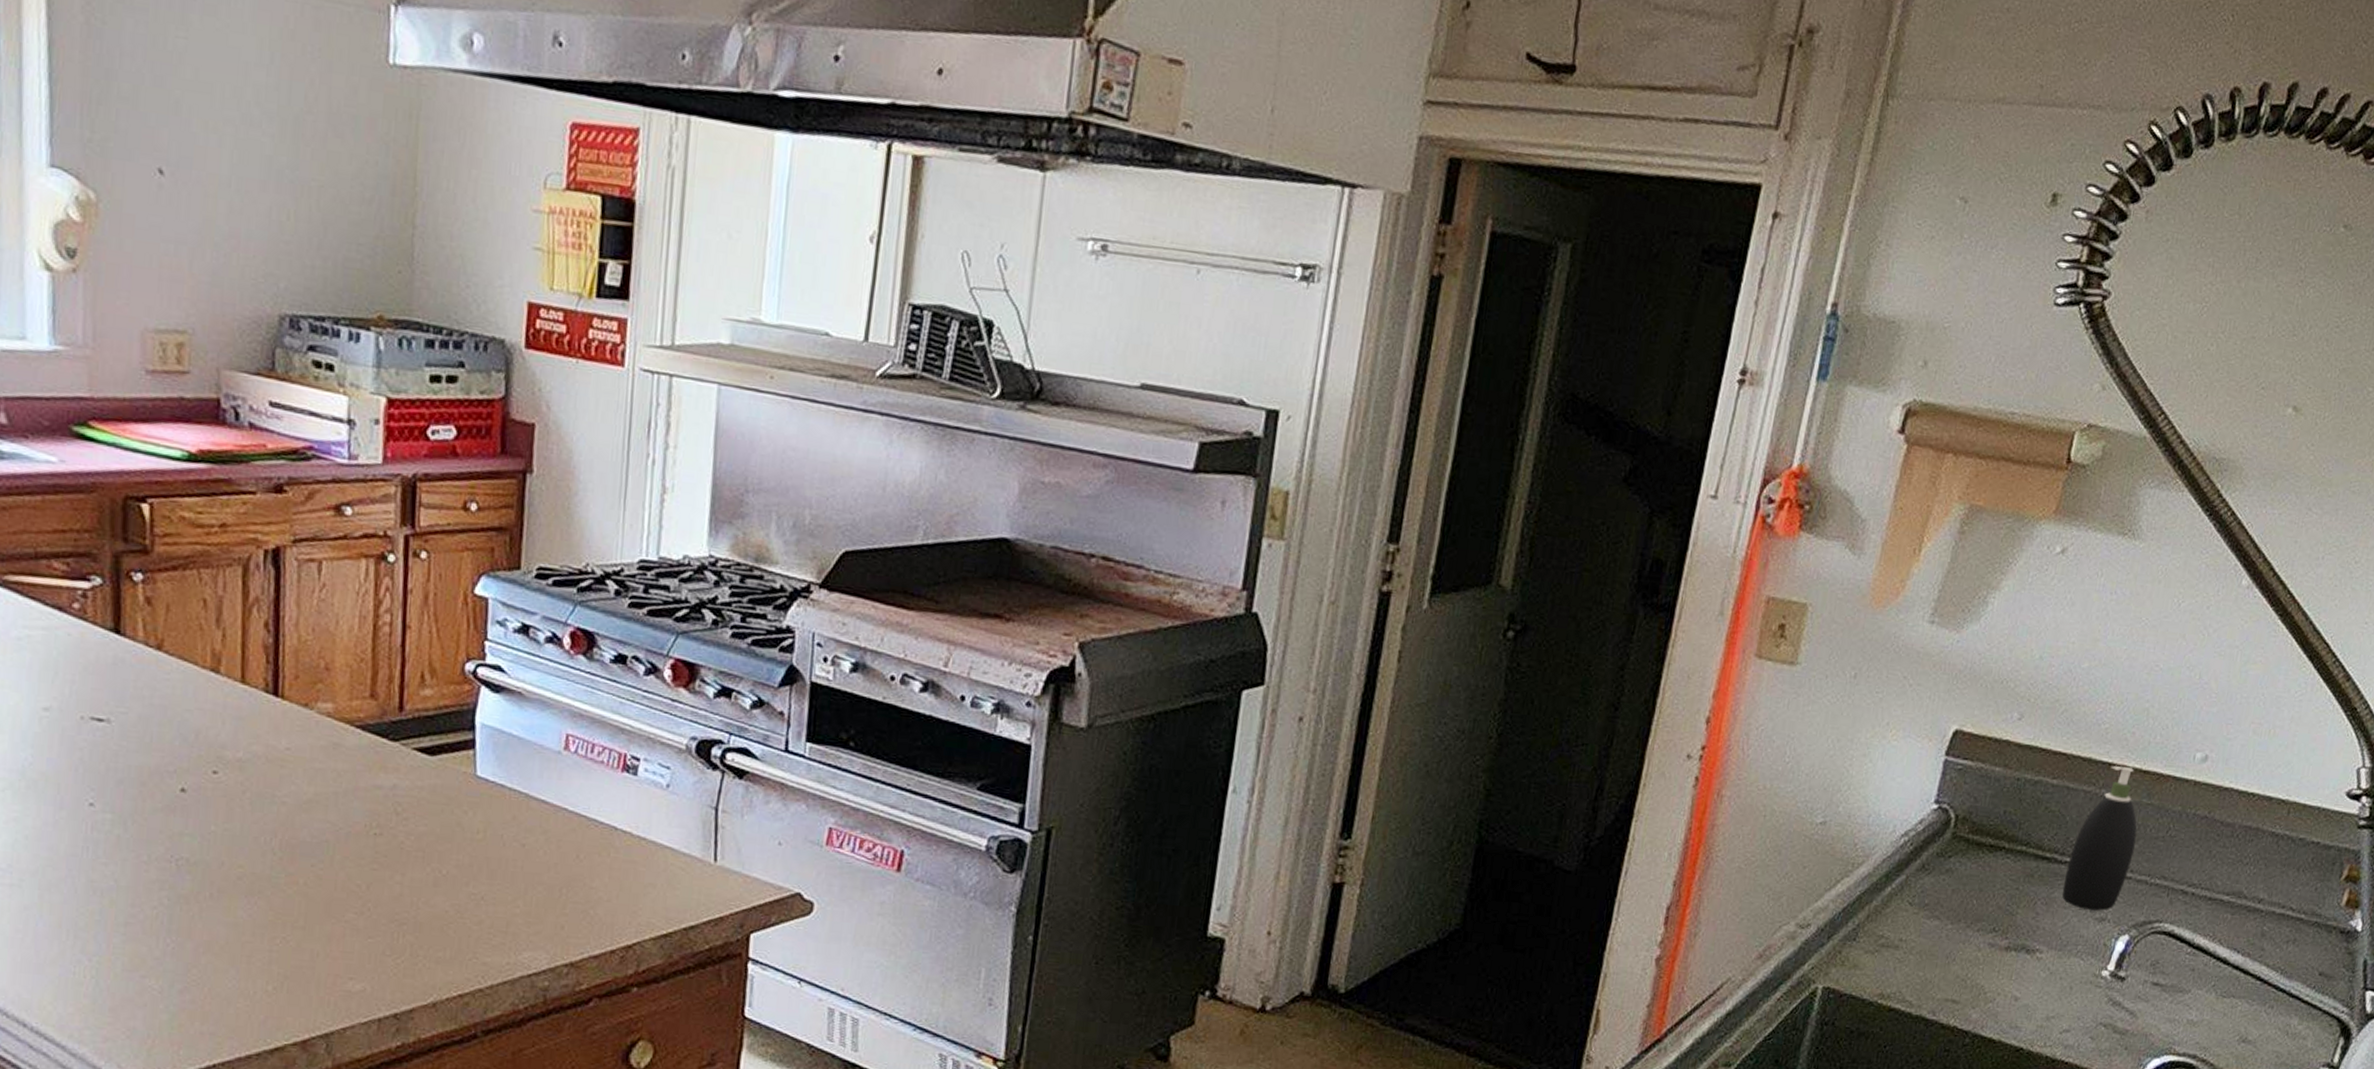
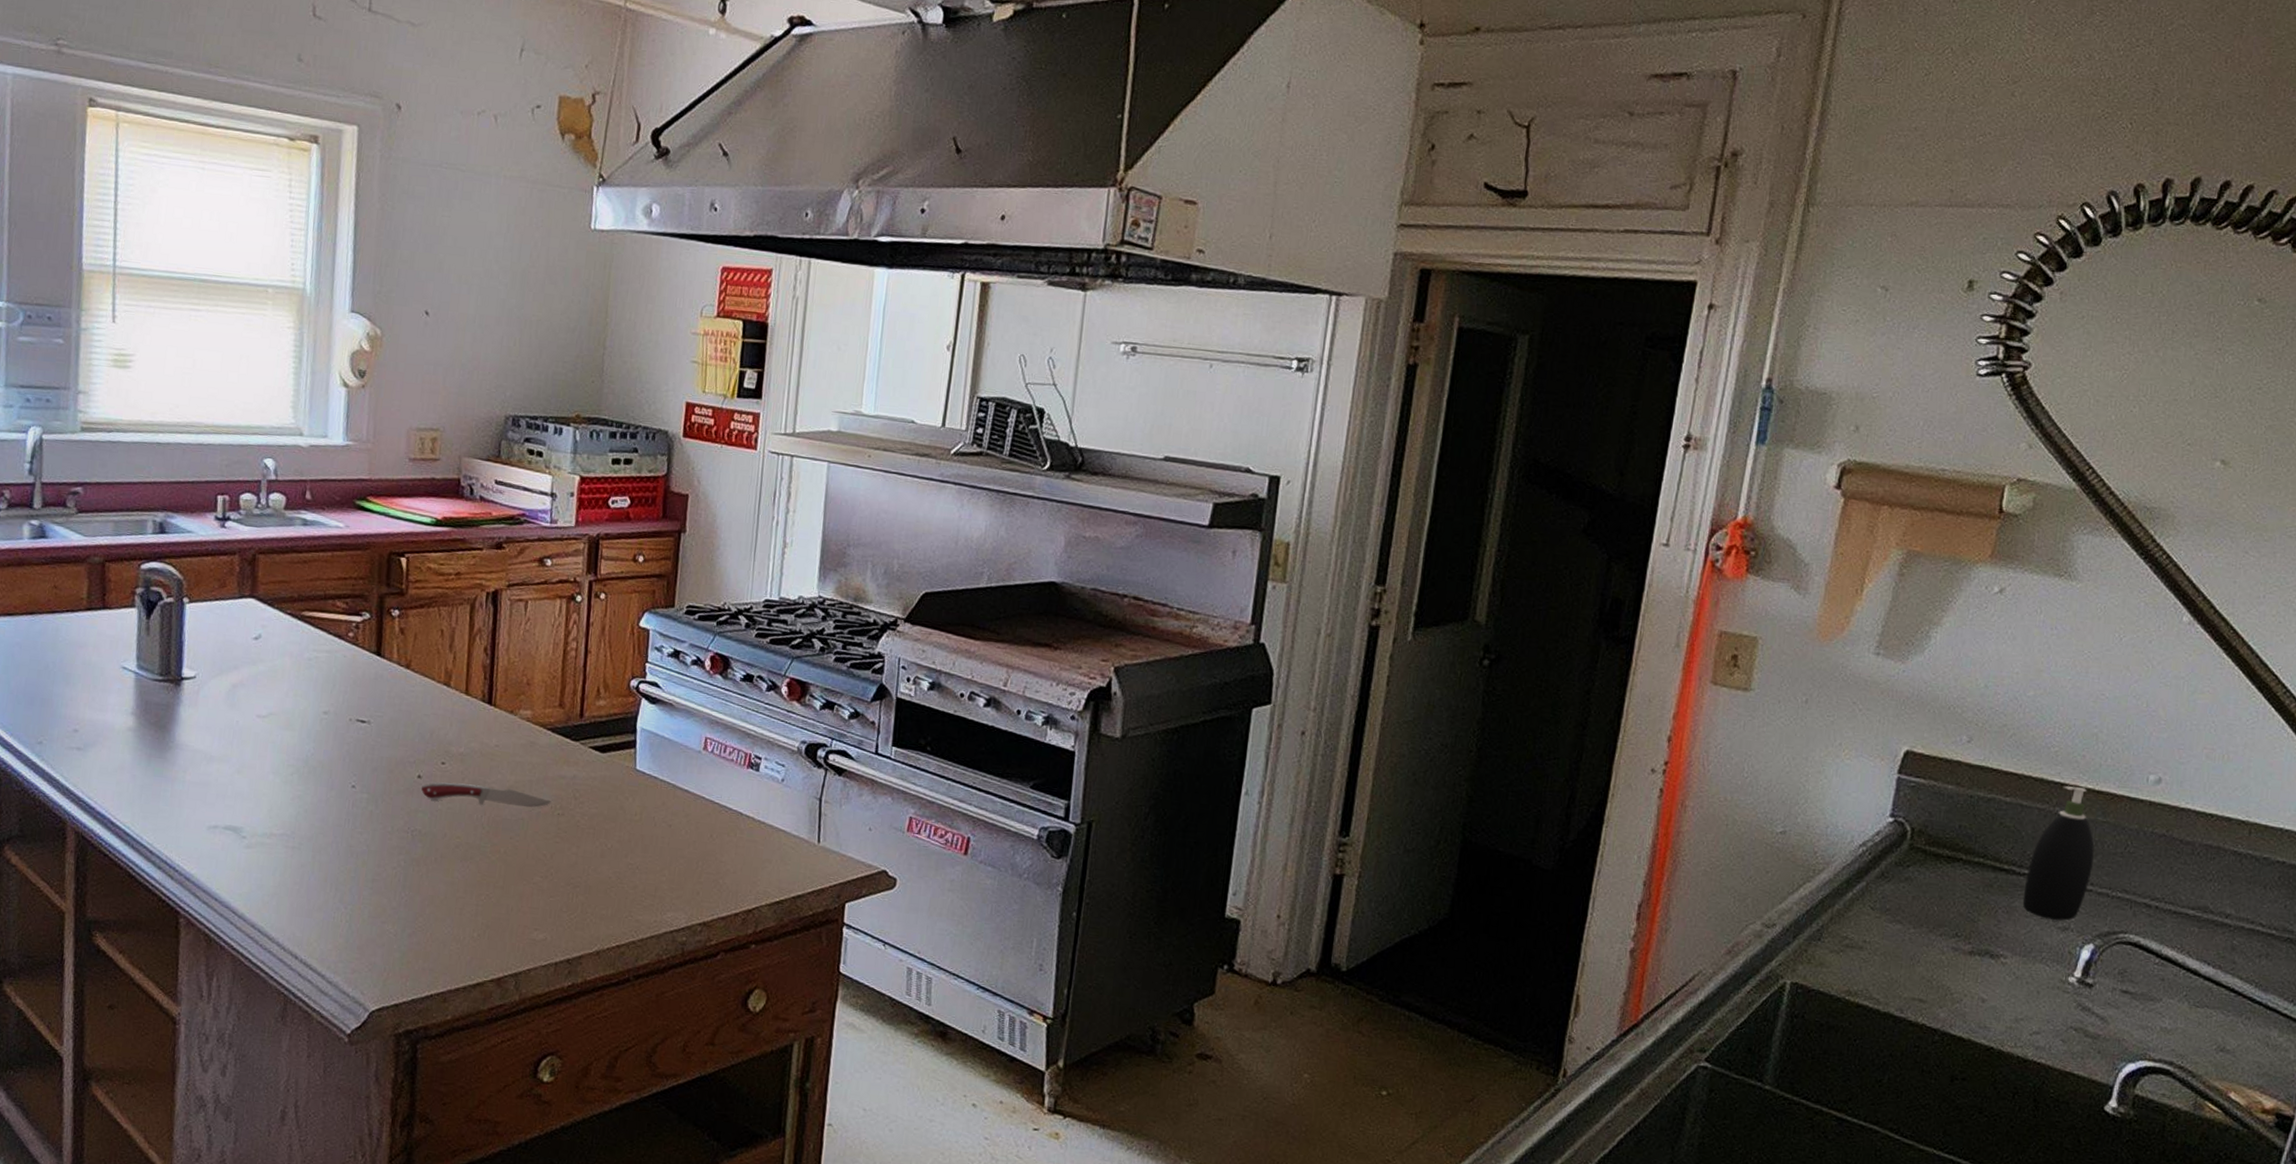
knife: none [186,796,367,827] -> present [421,782,553,808]

